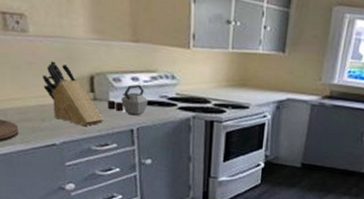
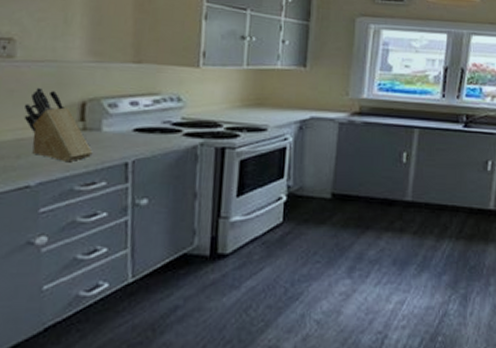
kettle: present [107,84,148,116] -> none [98,109,148,146]

